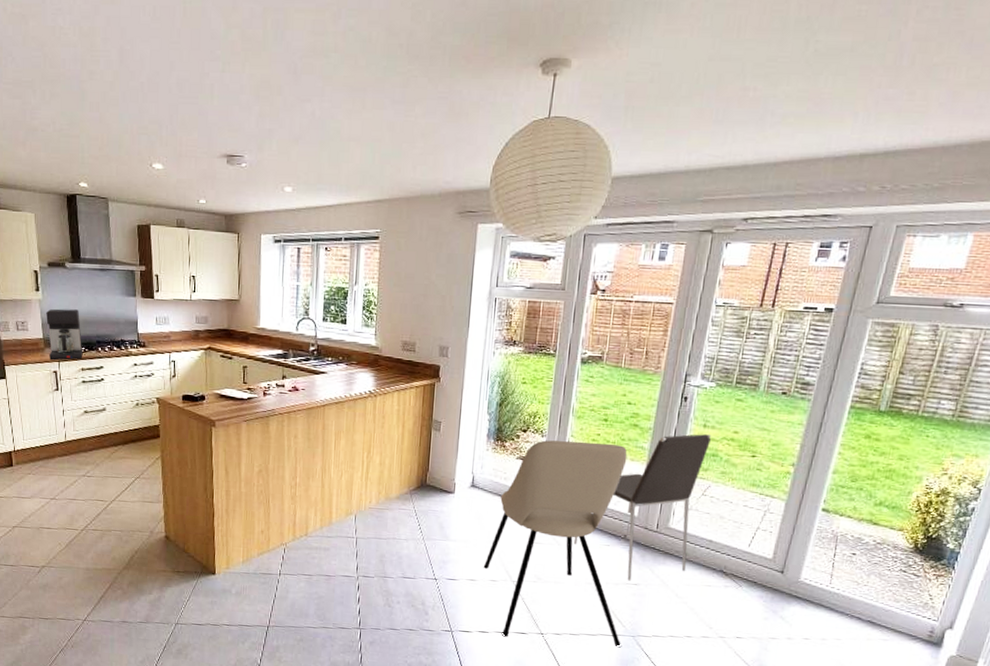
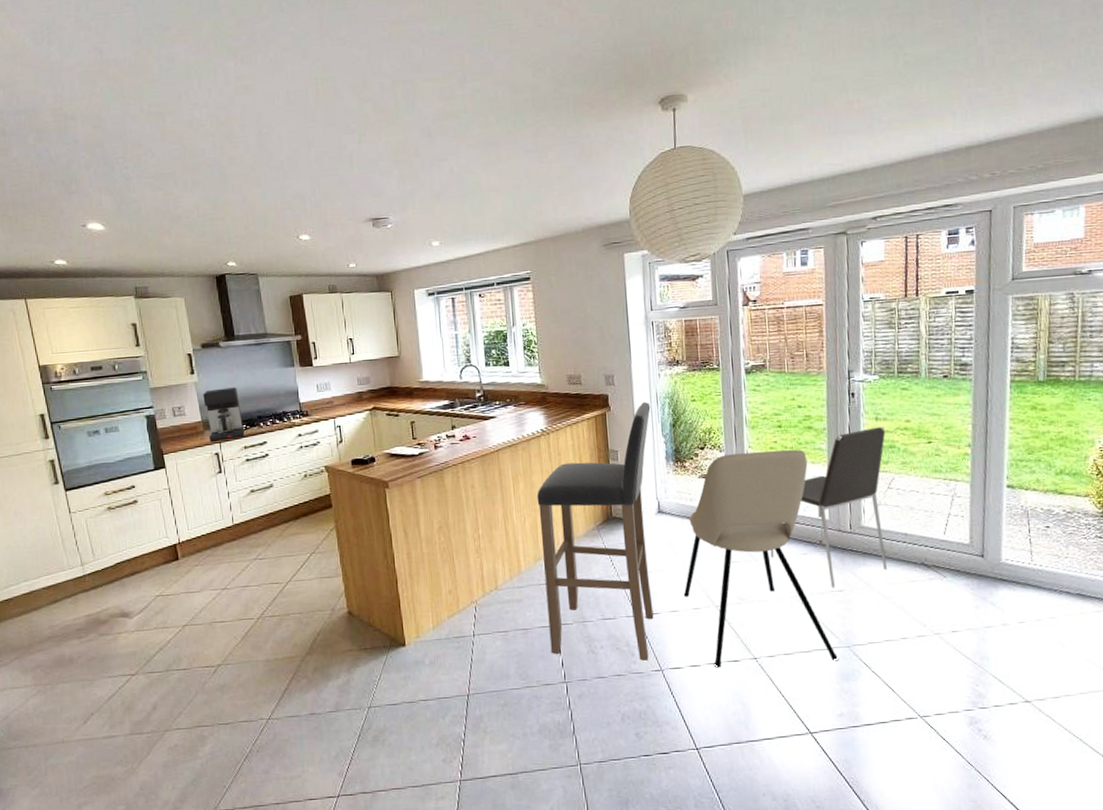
bar stool: none [350,378,481,620] -> present [537,402,654,661]

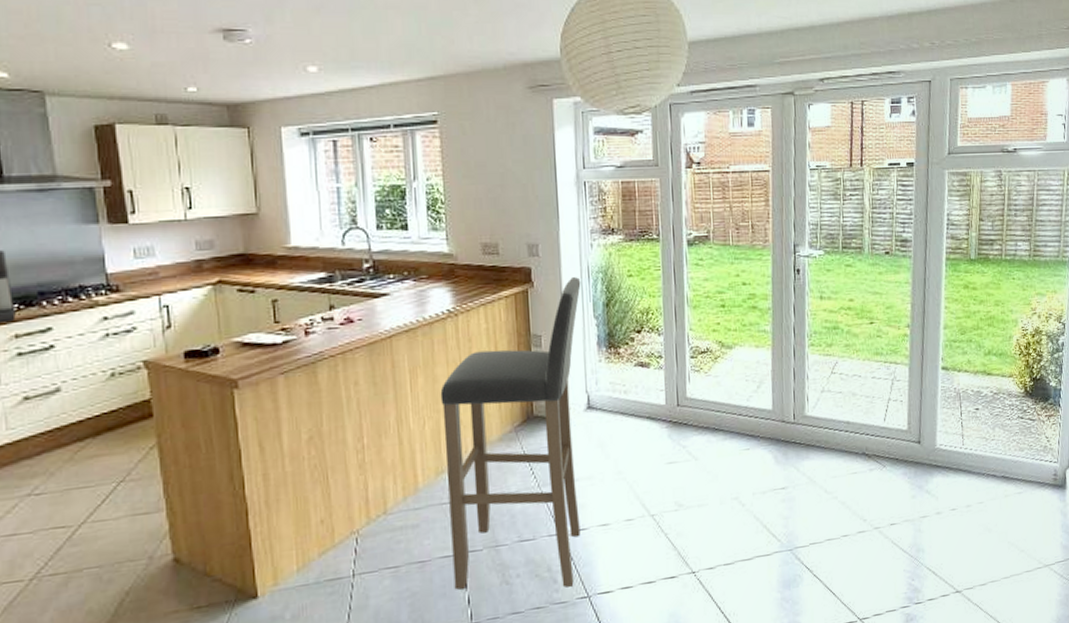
dining chair: present [683,449,838,668] -> none [615,331,780,588]
dining chair: present [770,427,888,588] -> none [711,306,830,486]

